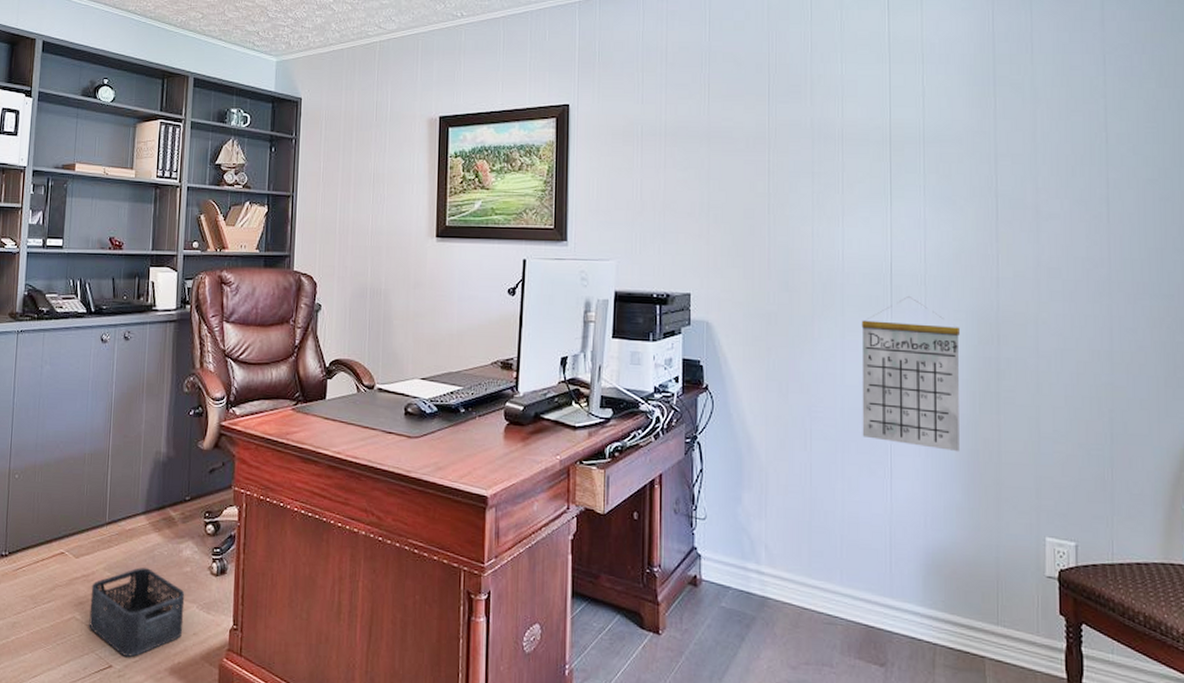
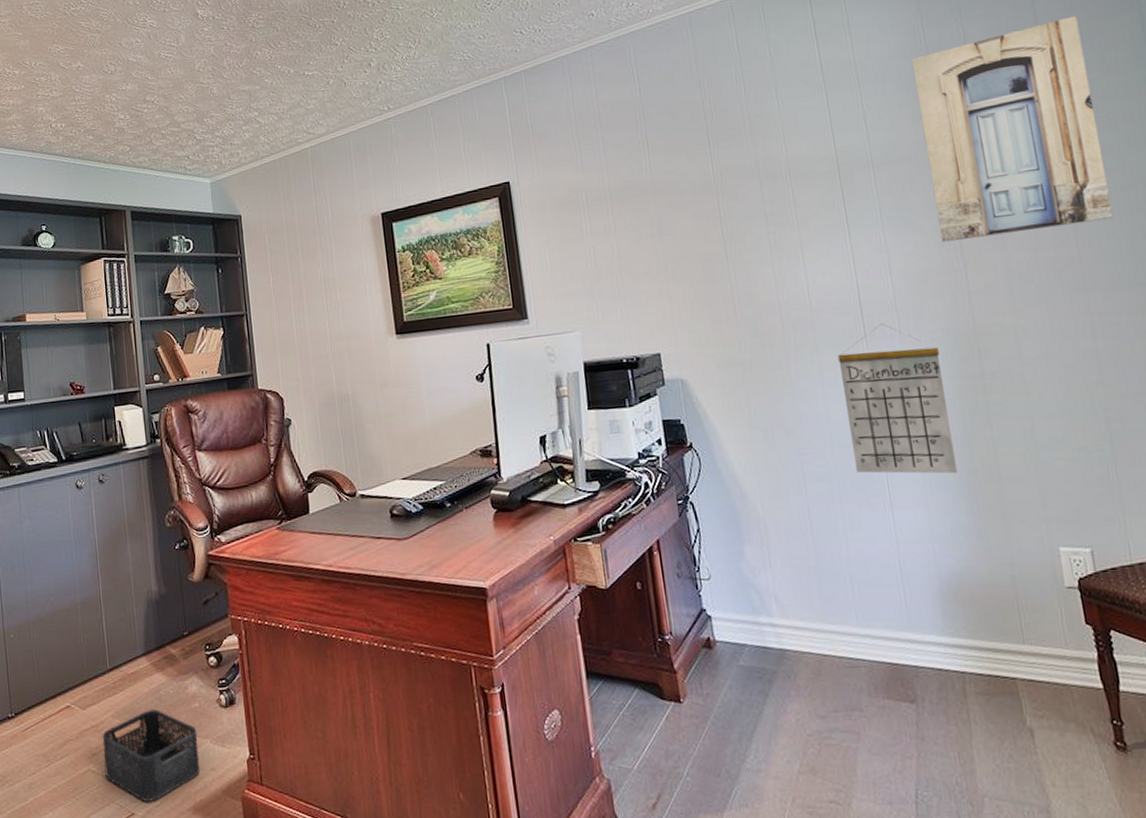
wall art: none [977,25,1148,228] -> present [912,15,1113,243]

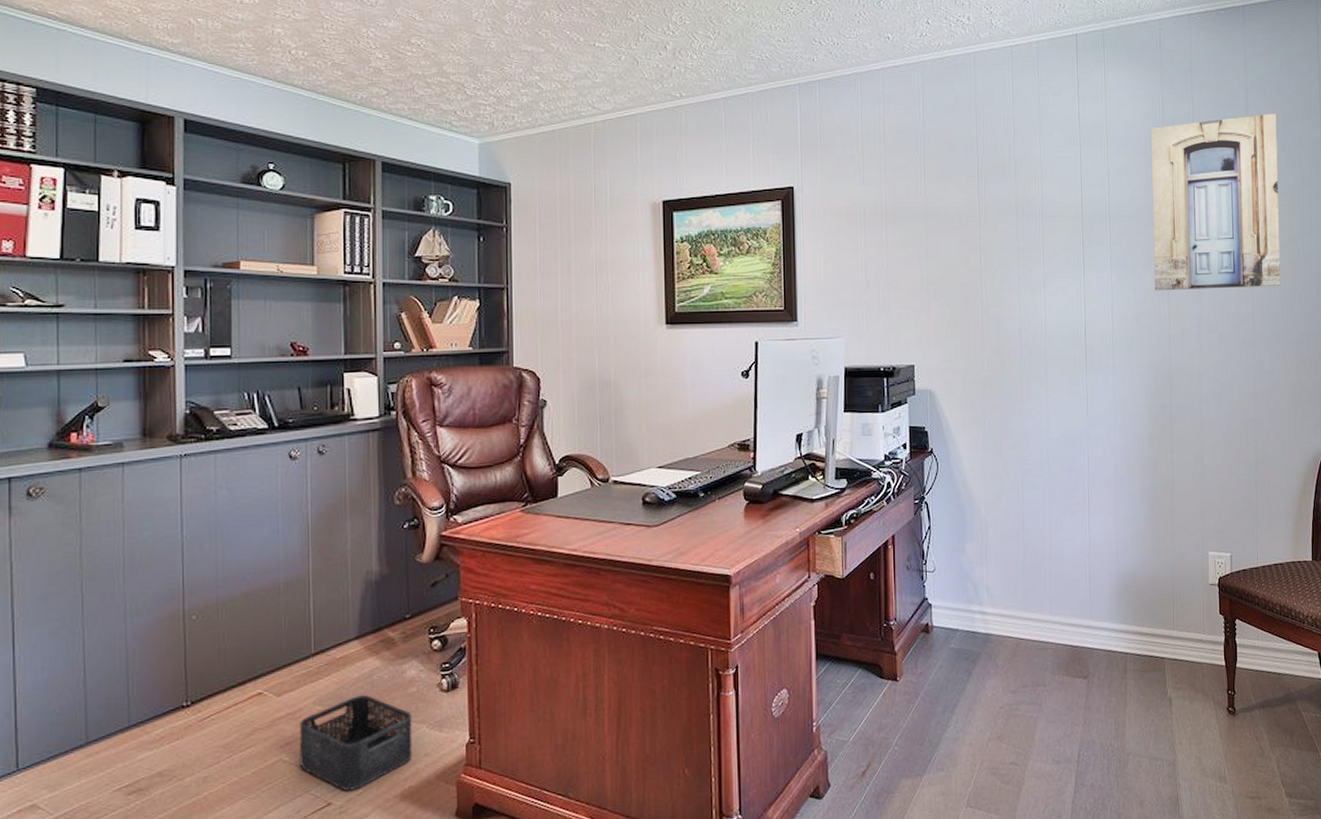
calendar: present [837,324,957,474] -> none [1062,356,1142,488]

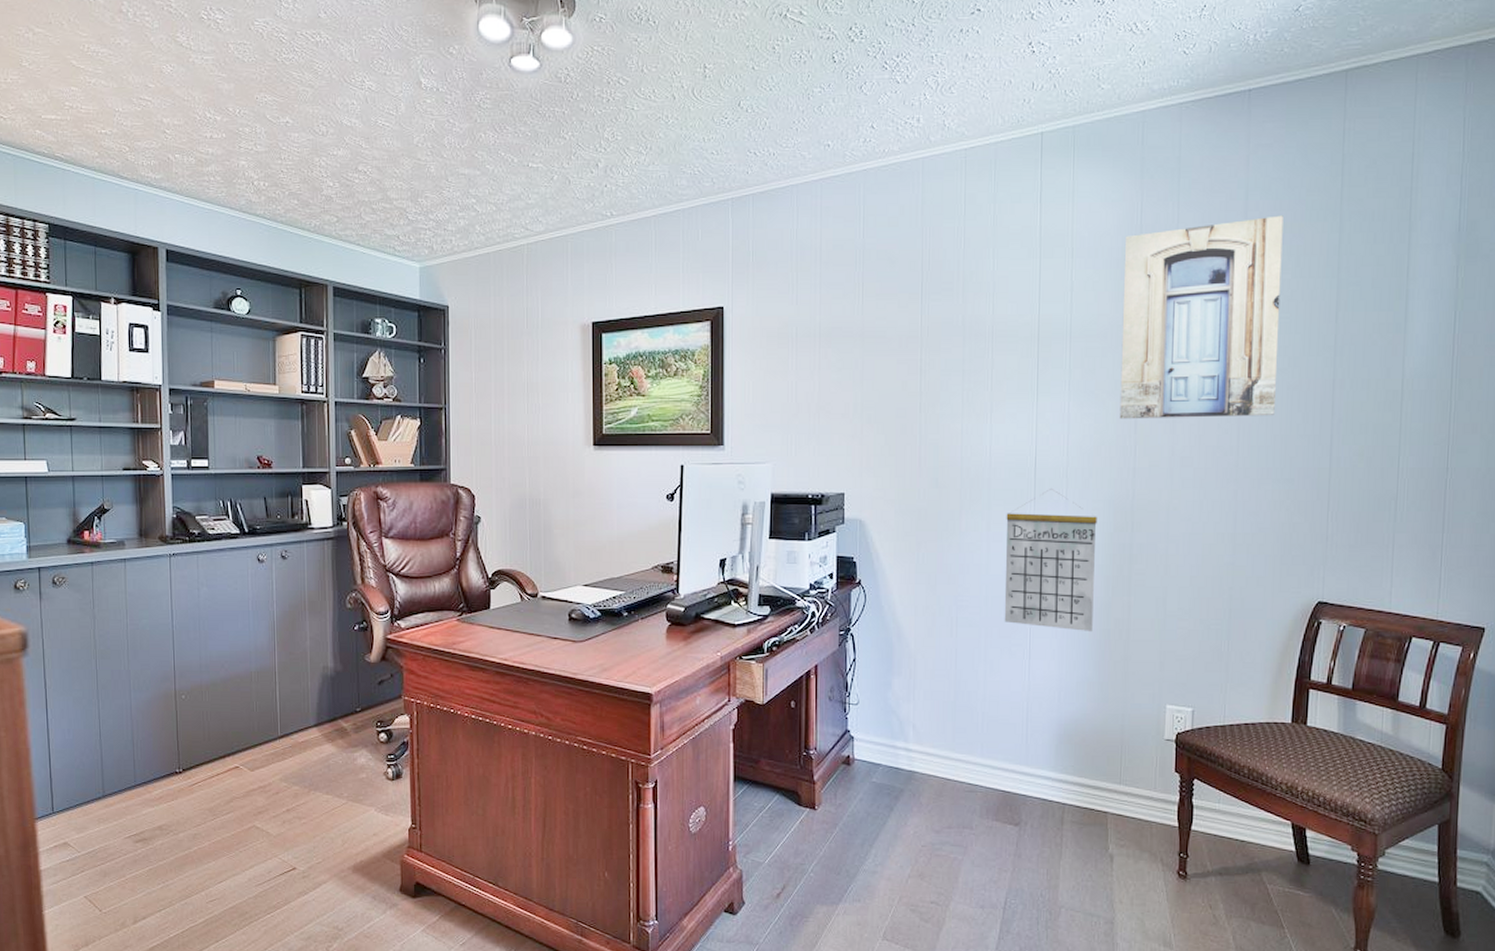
storage bin: present [299,695,413,791] -> none [269,777,363,859]
calendar: none [1062,356,1142,488] -> present [1004,489,1097,632]

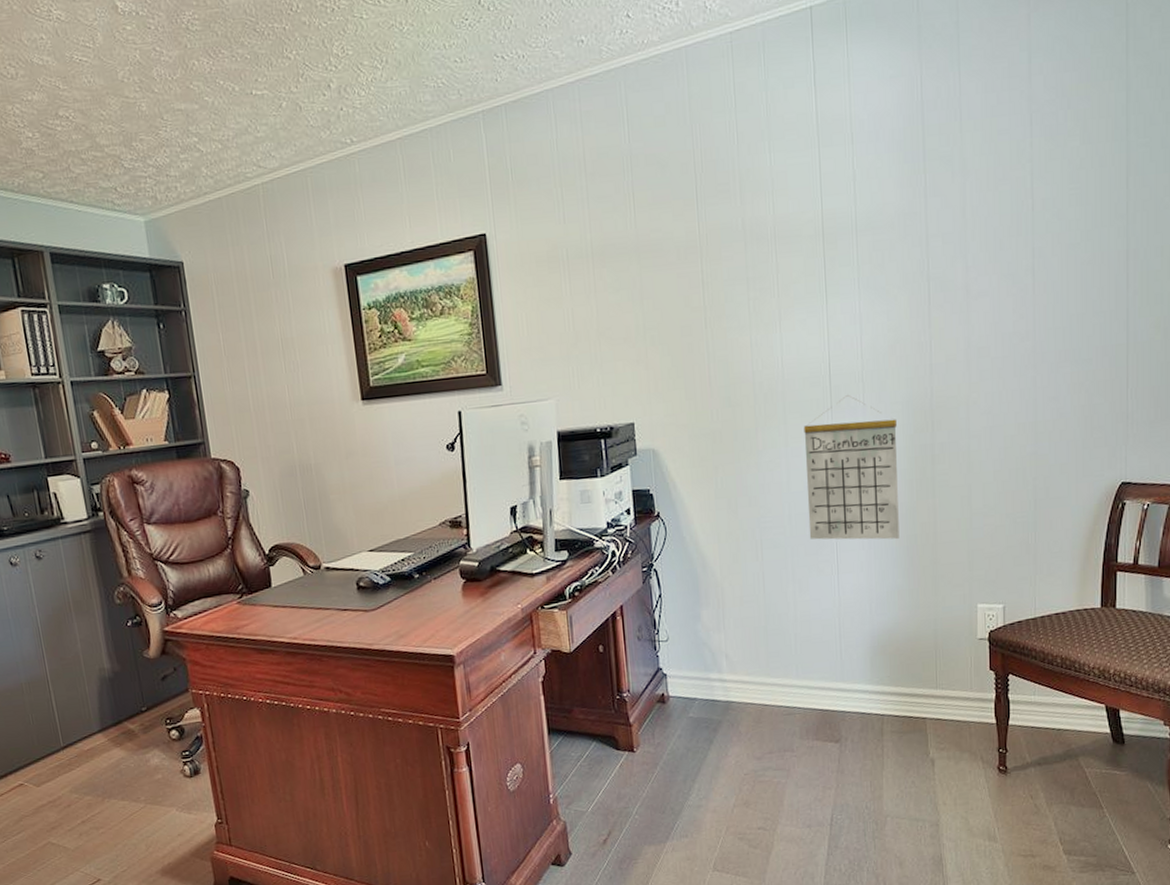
wall art: present [1119,215,1283,419] -> none [906,77,1071,314]

